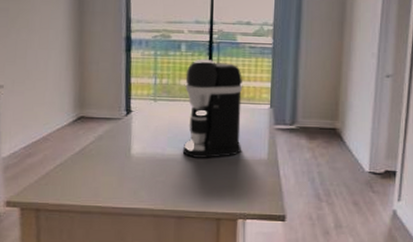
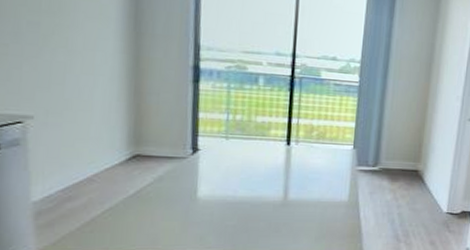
coffee maker: present [182,58,243,158] -> none [257,94,326,201]

